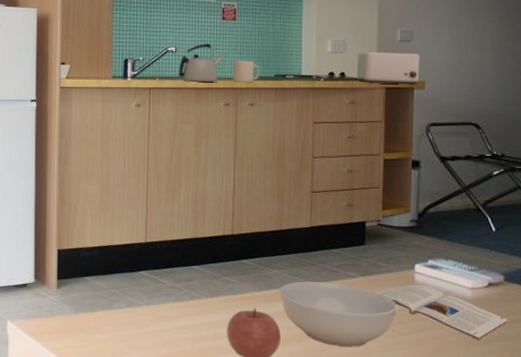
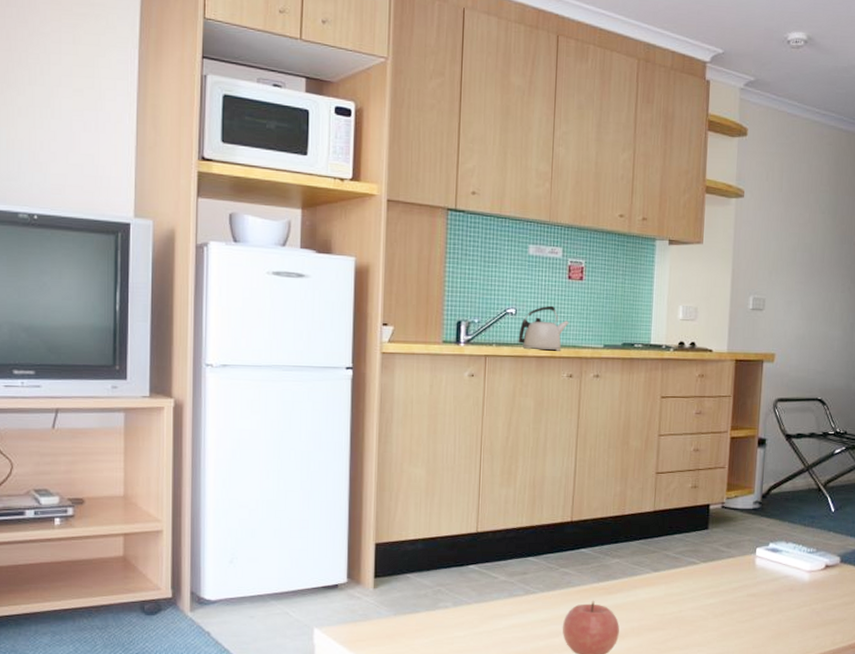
mug: present [233,61,260,84] -> none [577,326,607,353]
bowl: present [279,281,398,347] -> none [619,570,738,638]
toaster: present [356,51,420,85] -> none [706,319,771,358]
magazine: present [377,284,508,340] -> none [718,569,842,624]

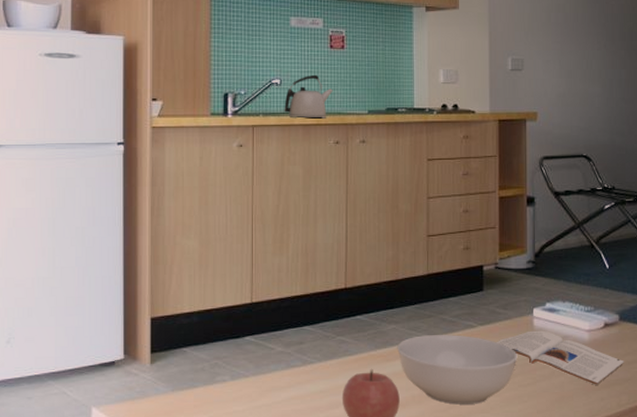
bowl: none [619,570,738,638] -> present [397,335,518,405]
magazine: none [718,569,842,624] -> present [497,330,624,385]

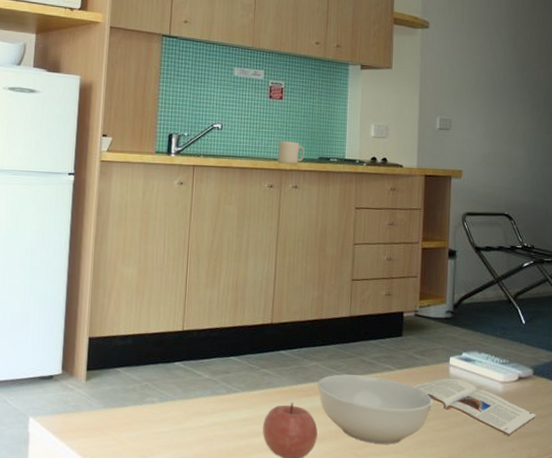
kettle: present [284,74,333,120] -> none [223,121,270,164]
mug: none [342,93,371,118] -> present [277,141,305,165]

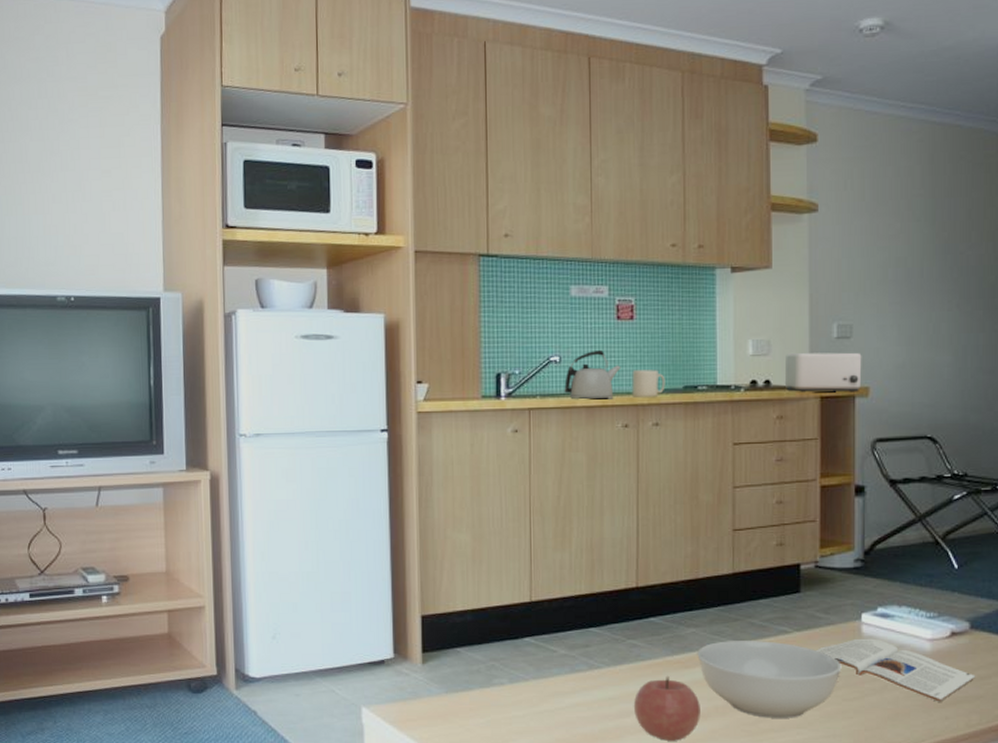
kettle: none [223,121,270,164] -> present [564,349,621,401]
toaster: none [397,137,458,174] -> present [784,352,862,393]

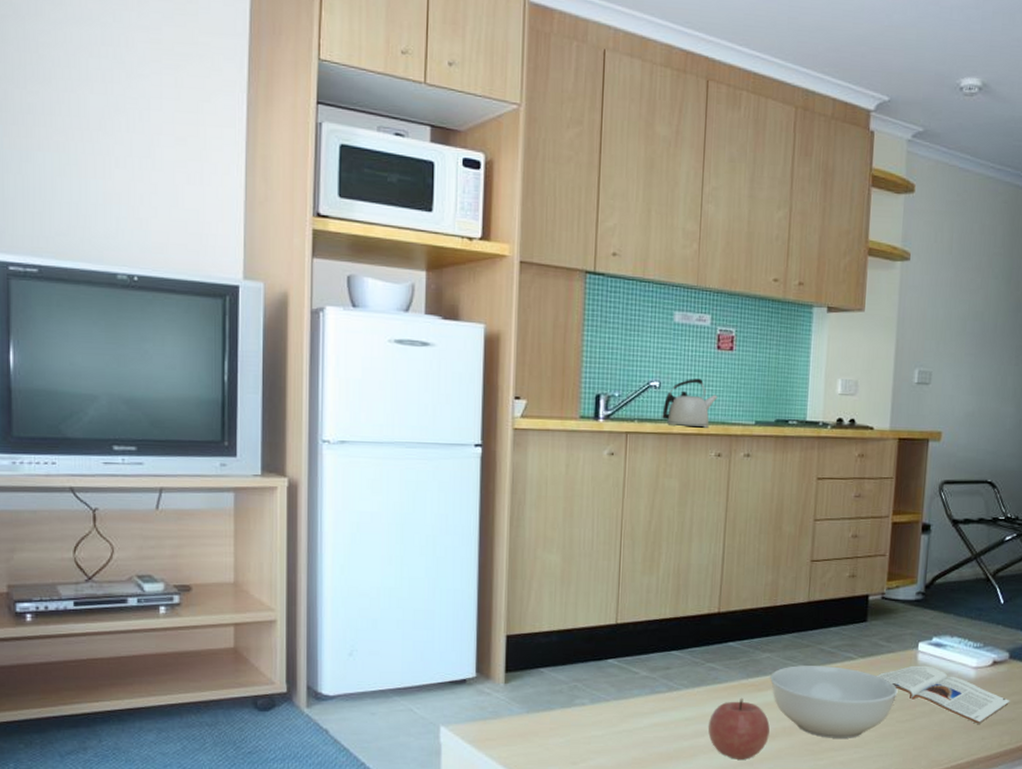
mug: present [632,370,665,399] -> none [727,401,759,430]
toaster: present [784,352,862,393] -> none [867,394,938,436]

